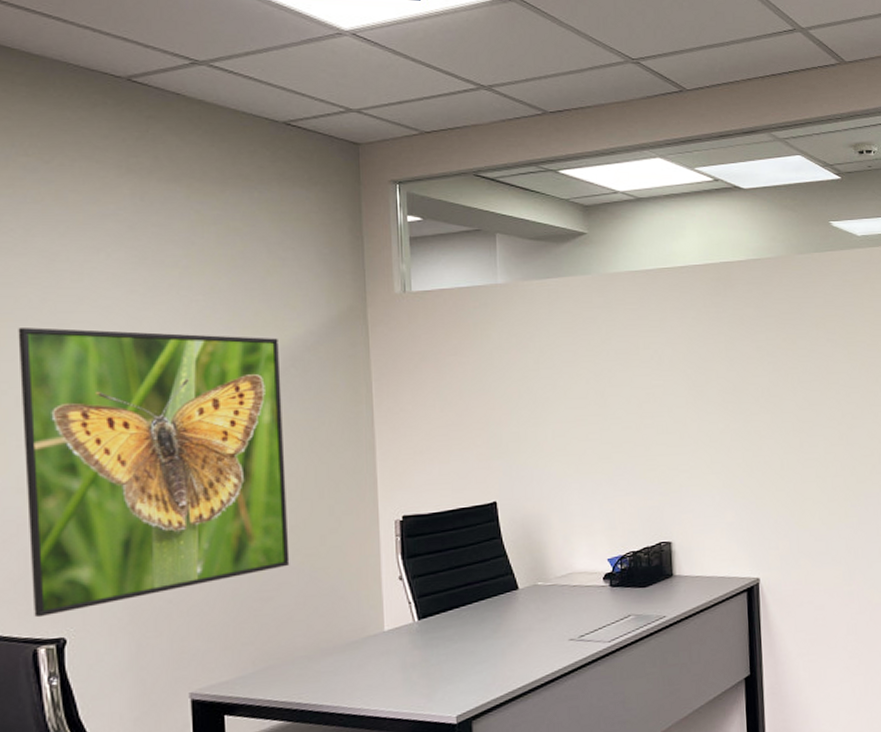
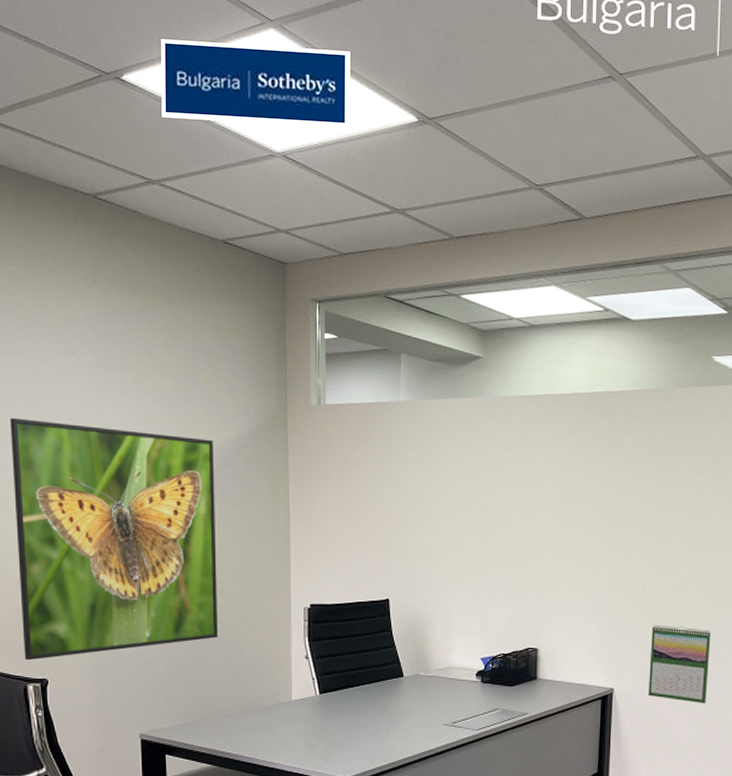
calendar: none [795,503,861,586] -> present [647,625,711,704]

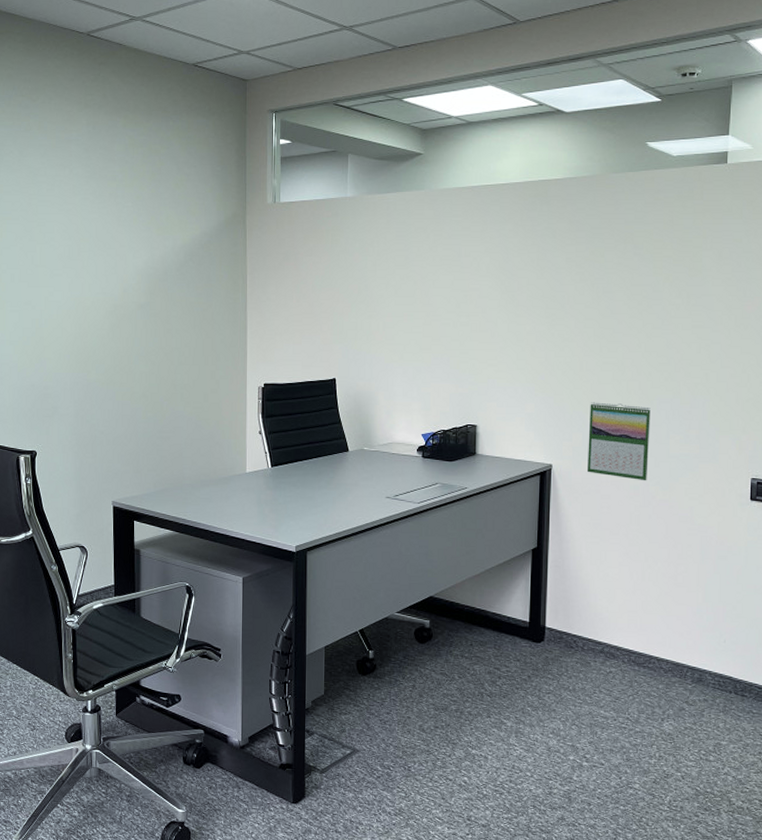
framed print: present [10,418,219,661] -> none [13,225,183,435]

